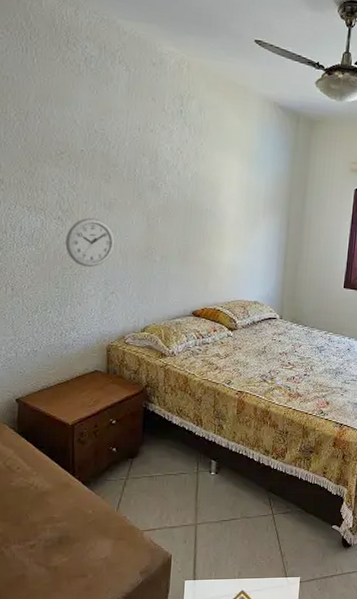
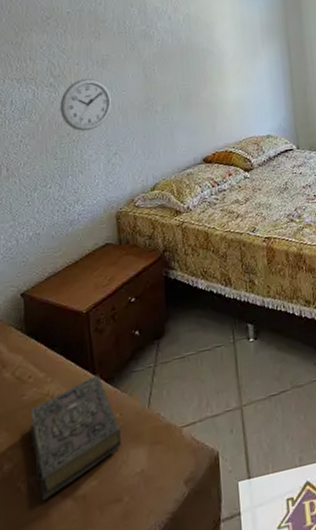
book: none [13,477,91,565] -> present [29,375,121,501]

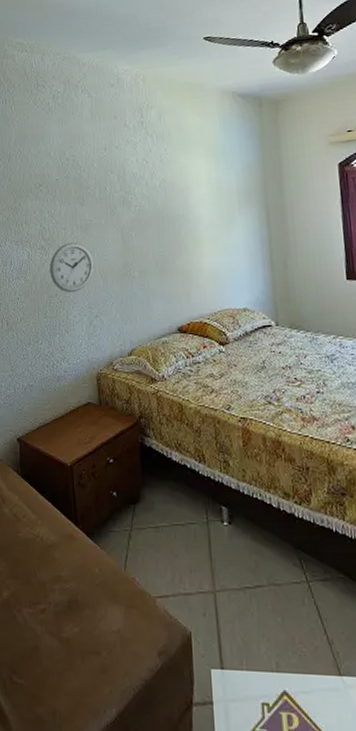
book: present [29,375,121,501] -> none [23,527,100,634]

